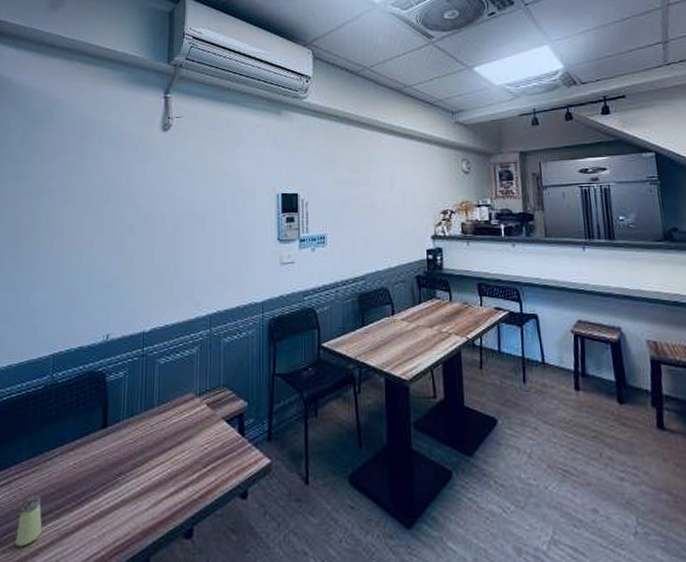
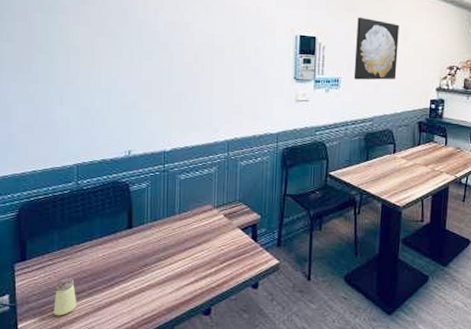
wall art: none [339,168,386,235] -> present [353,17,399,80]

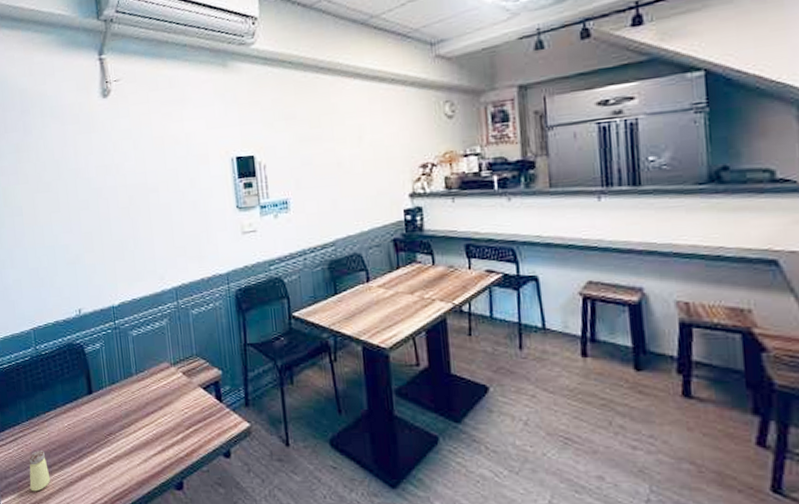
wall art: present [353,17,399,80] -> none [299,123,356,198]

